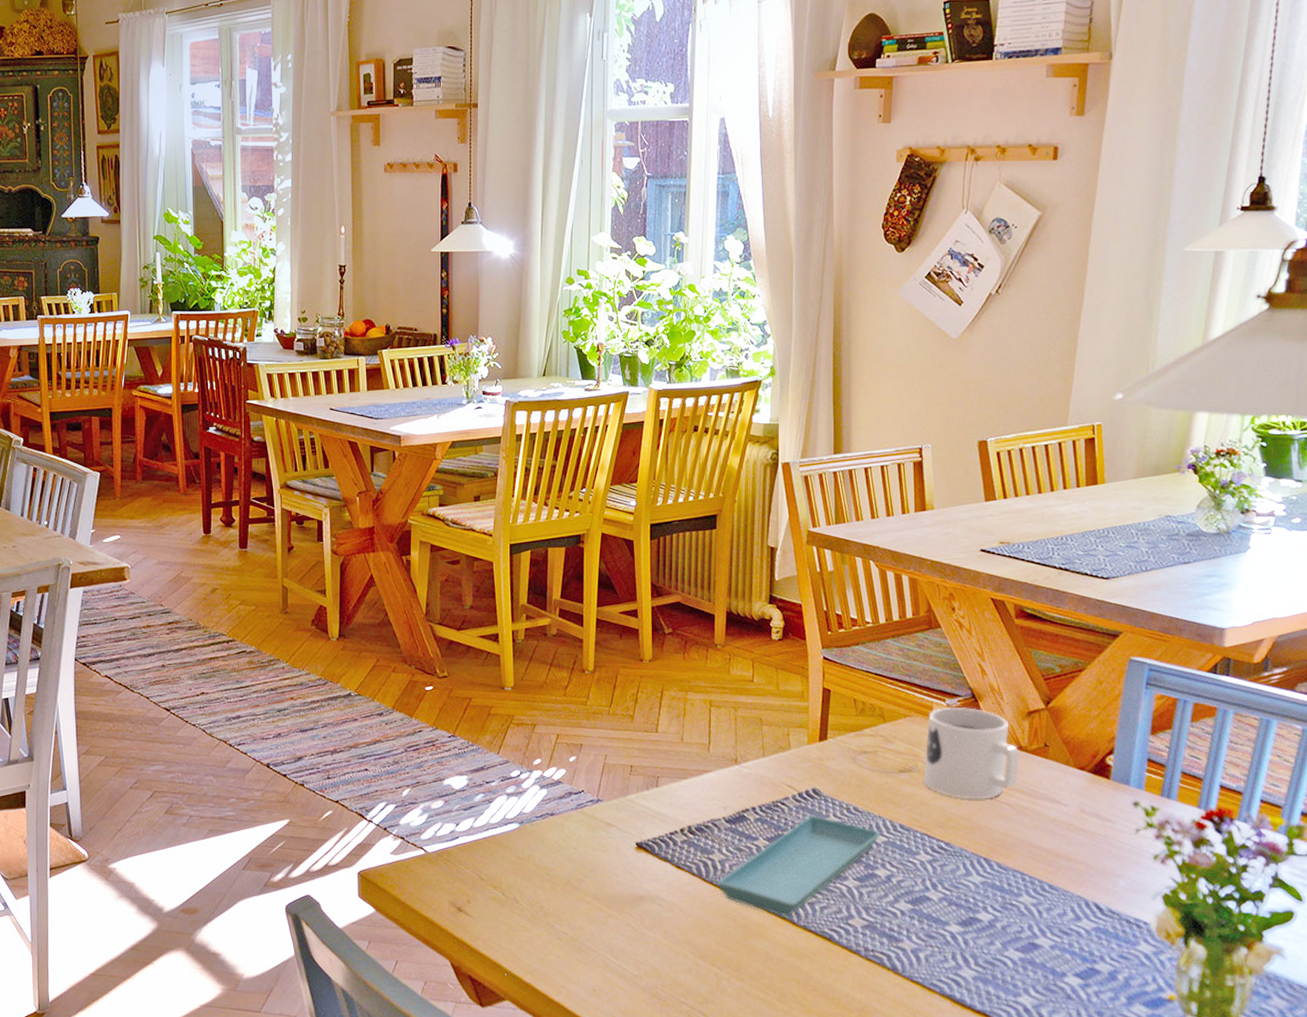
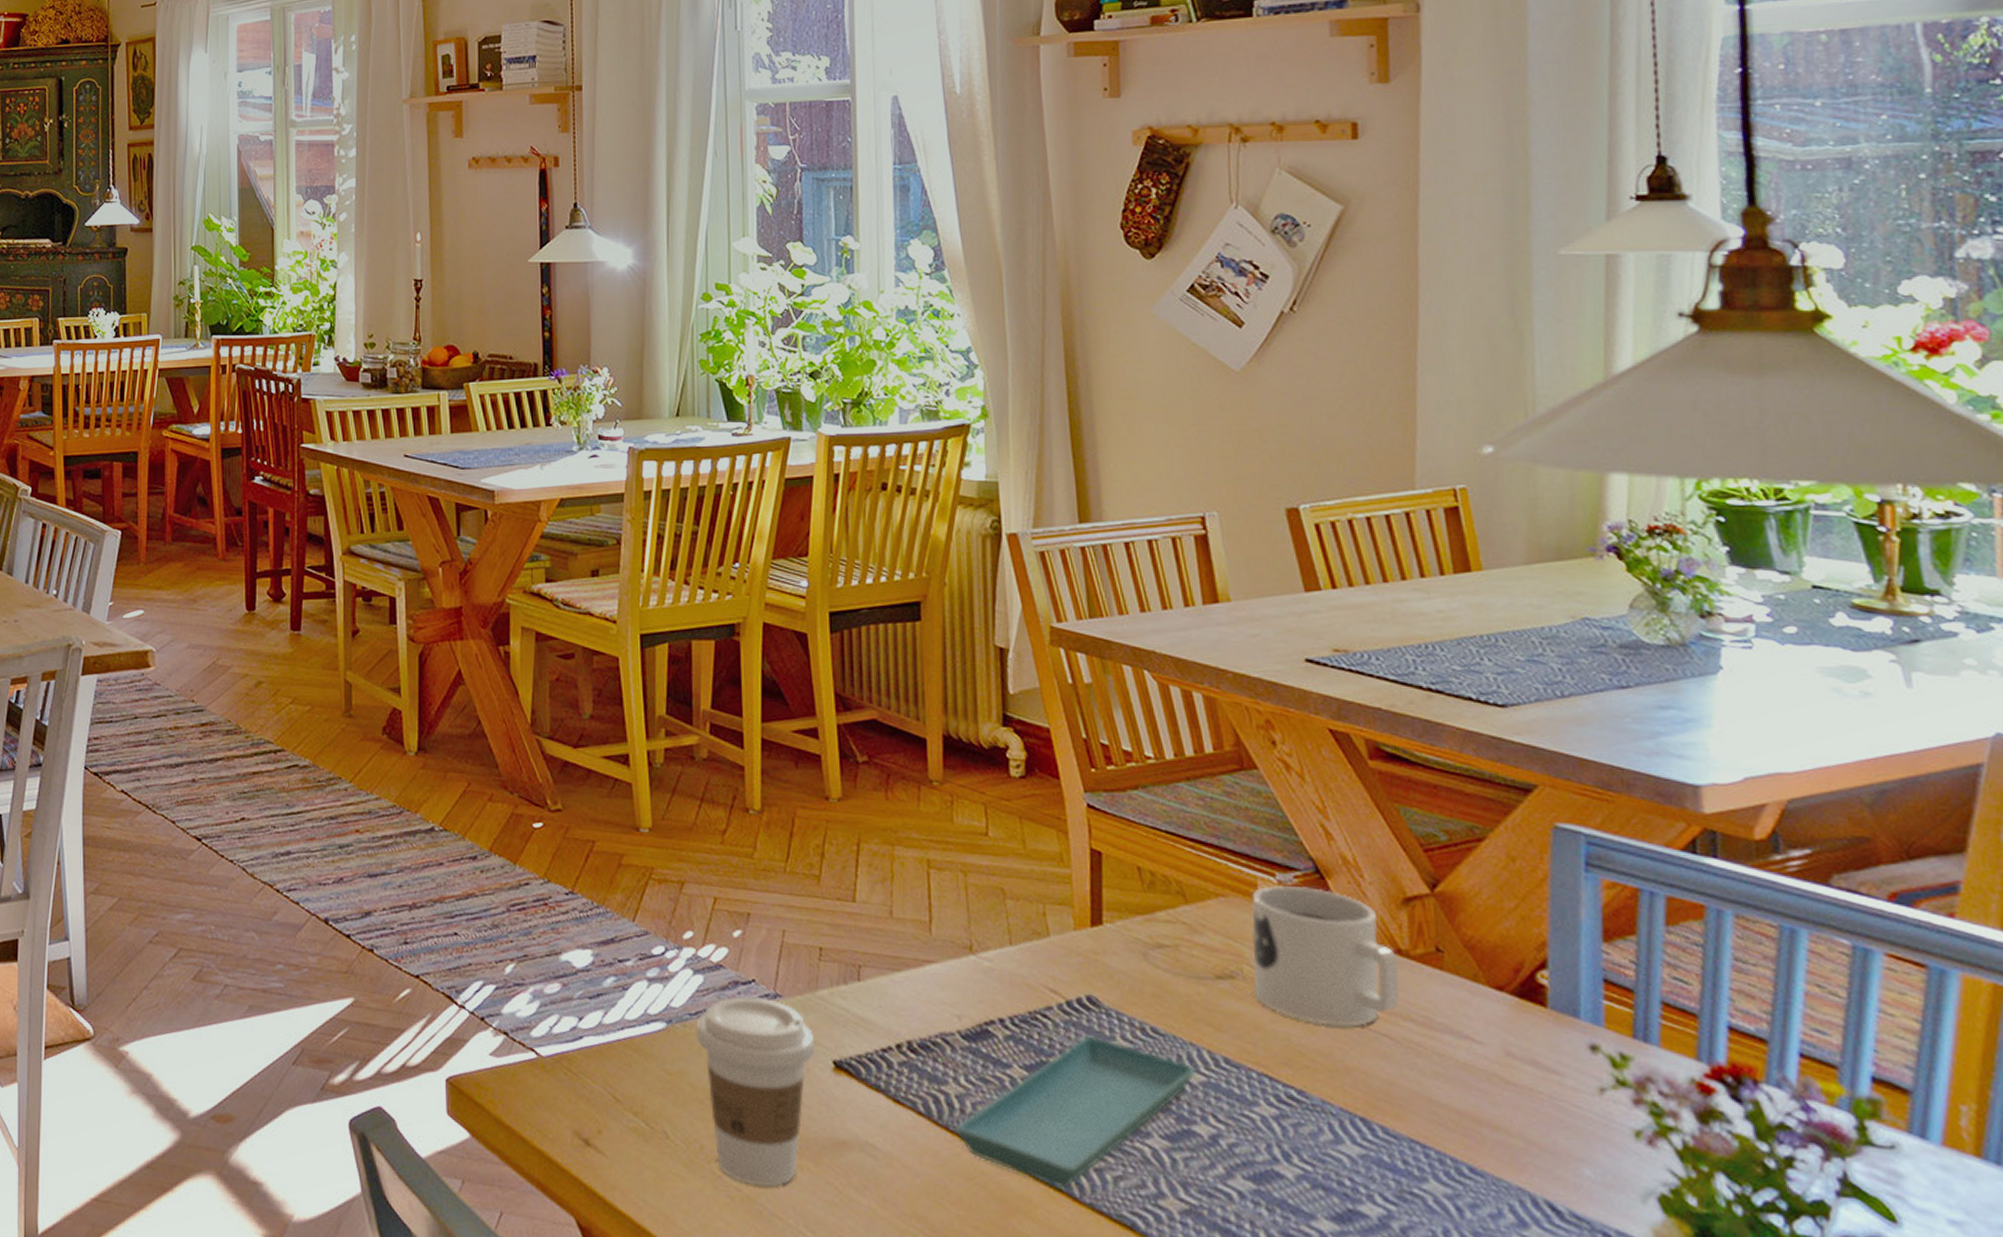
coffee cup: none [540,802,624,930] -> present [696,996,815,1187]

